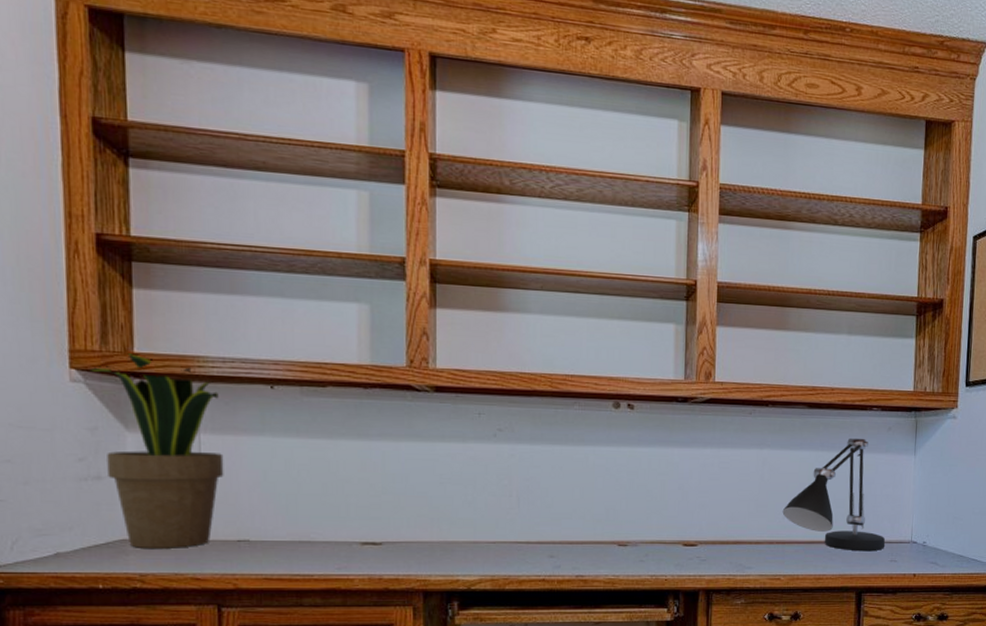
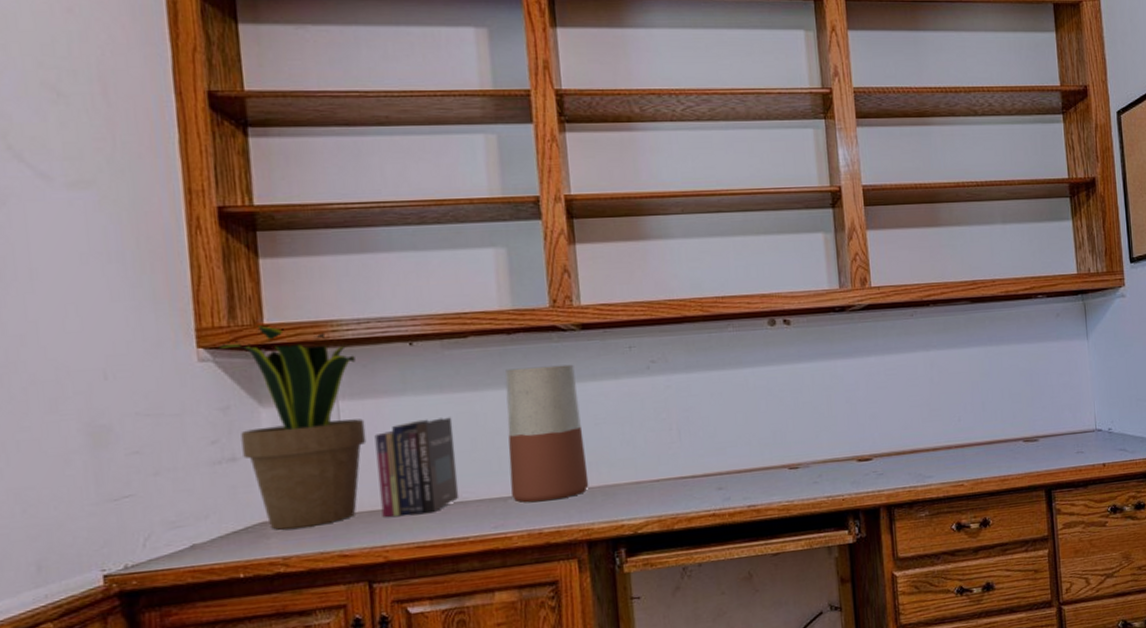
books: none [232,460,308,549] -> present [374,417,460,517]
vase: none [355,422,429,550] -> present [504,364,589,503]
desk lamp: present [782,437,886,550] -> none [957,328,1070,447]

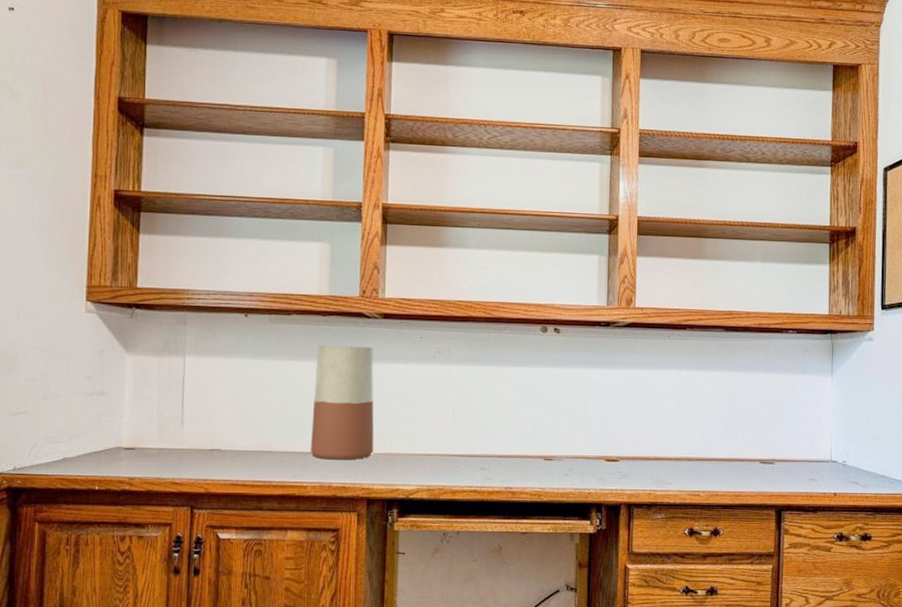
potted plant: present [218,325,367,530] -> none [101,288,203,456]
books: present [374,417,460,517] -> none [207,379,271,458]

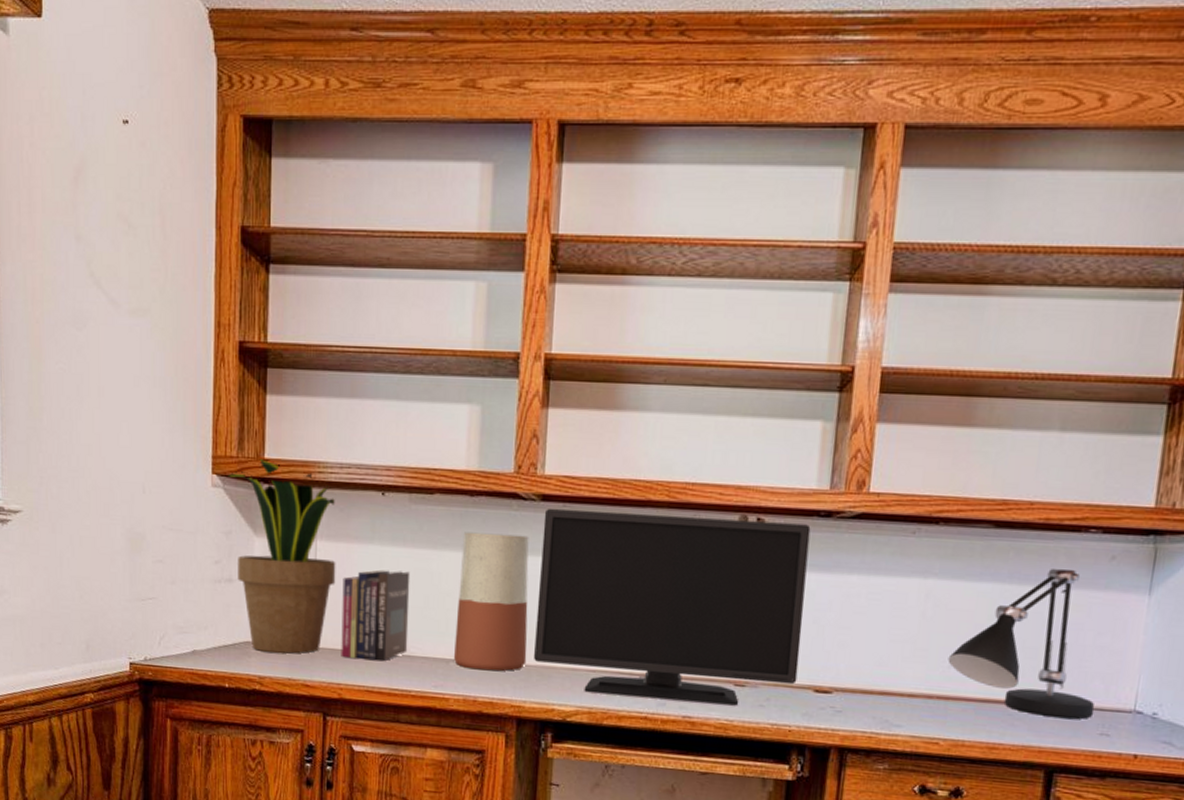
potted plant: none [101,288,203,456] -> present [228,459,336,654]
books: none [207,379,271,458] -> present [341,569,411,661]
monitor: none [379,325,595,476] -> present [533,509,811,706]
desk lamp: none [701,359,805,469] -> present [948,568,1095,719]

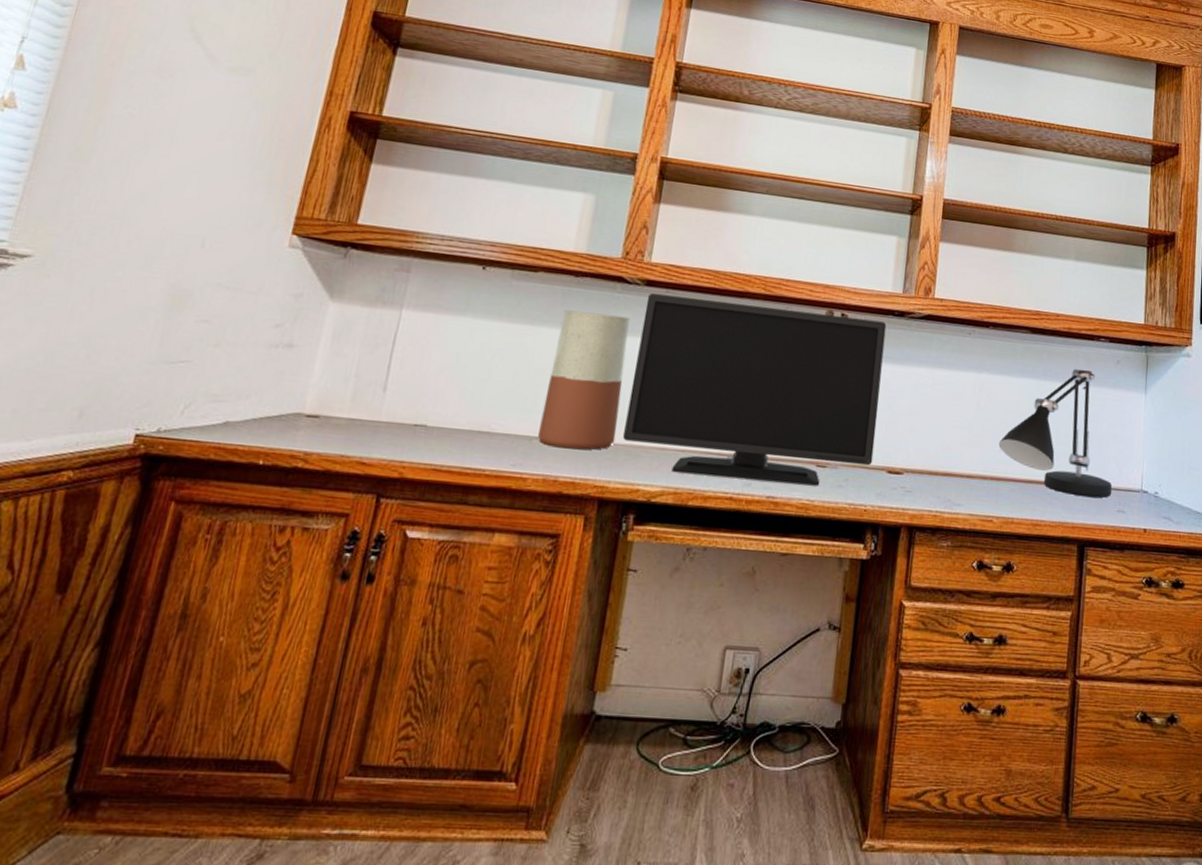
potted plant: present [228,459,336,654] -> none [299,224,430,428]
books: present [341,569,411,661] -> none [409,342,502,437]

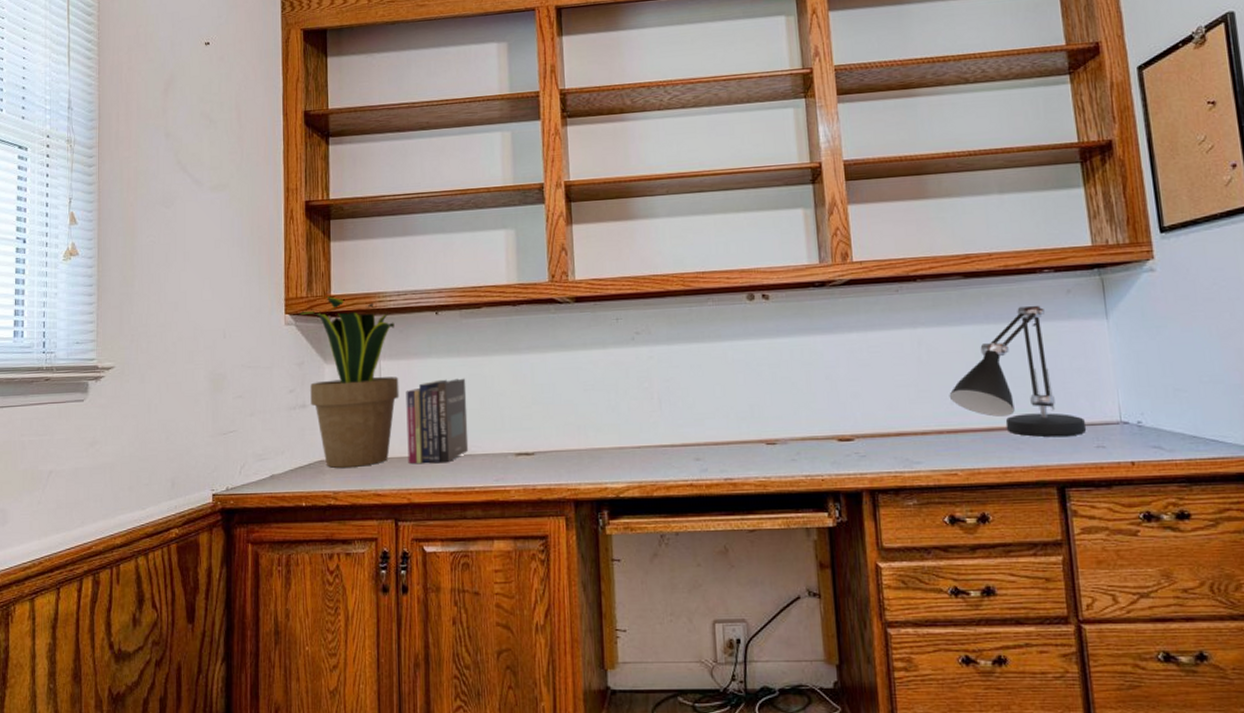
potted plant: none [299,224,430,428] -> present [299,296,400,468]
books: none [409,342,502,437] -> present [406,378,469,464]
vase: present [537,310,630,450] -> none [509,334,577,460]
monitor: present [622,293,887,486] -> none [578,295,821,468]

